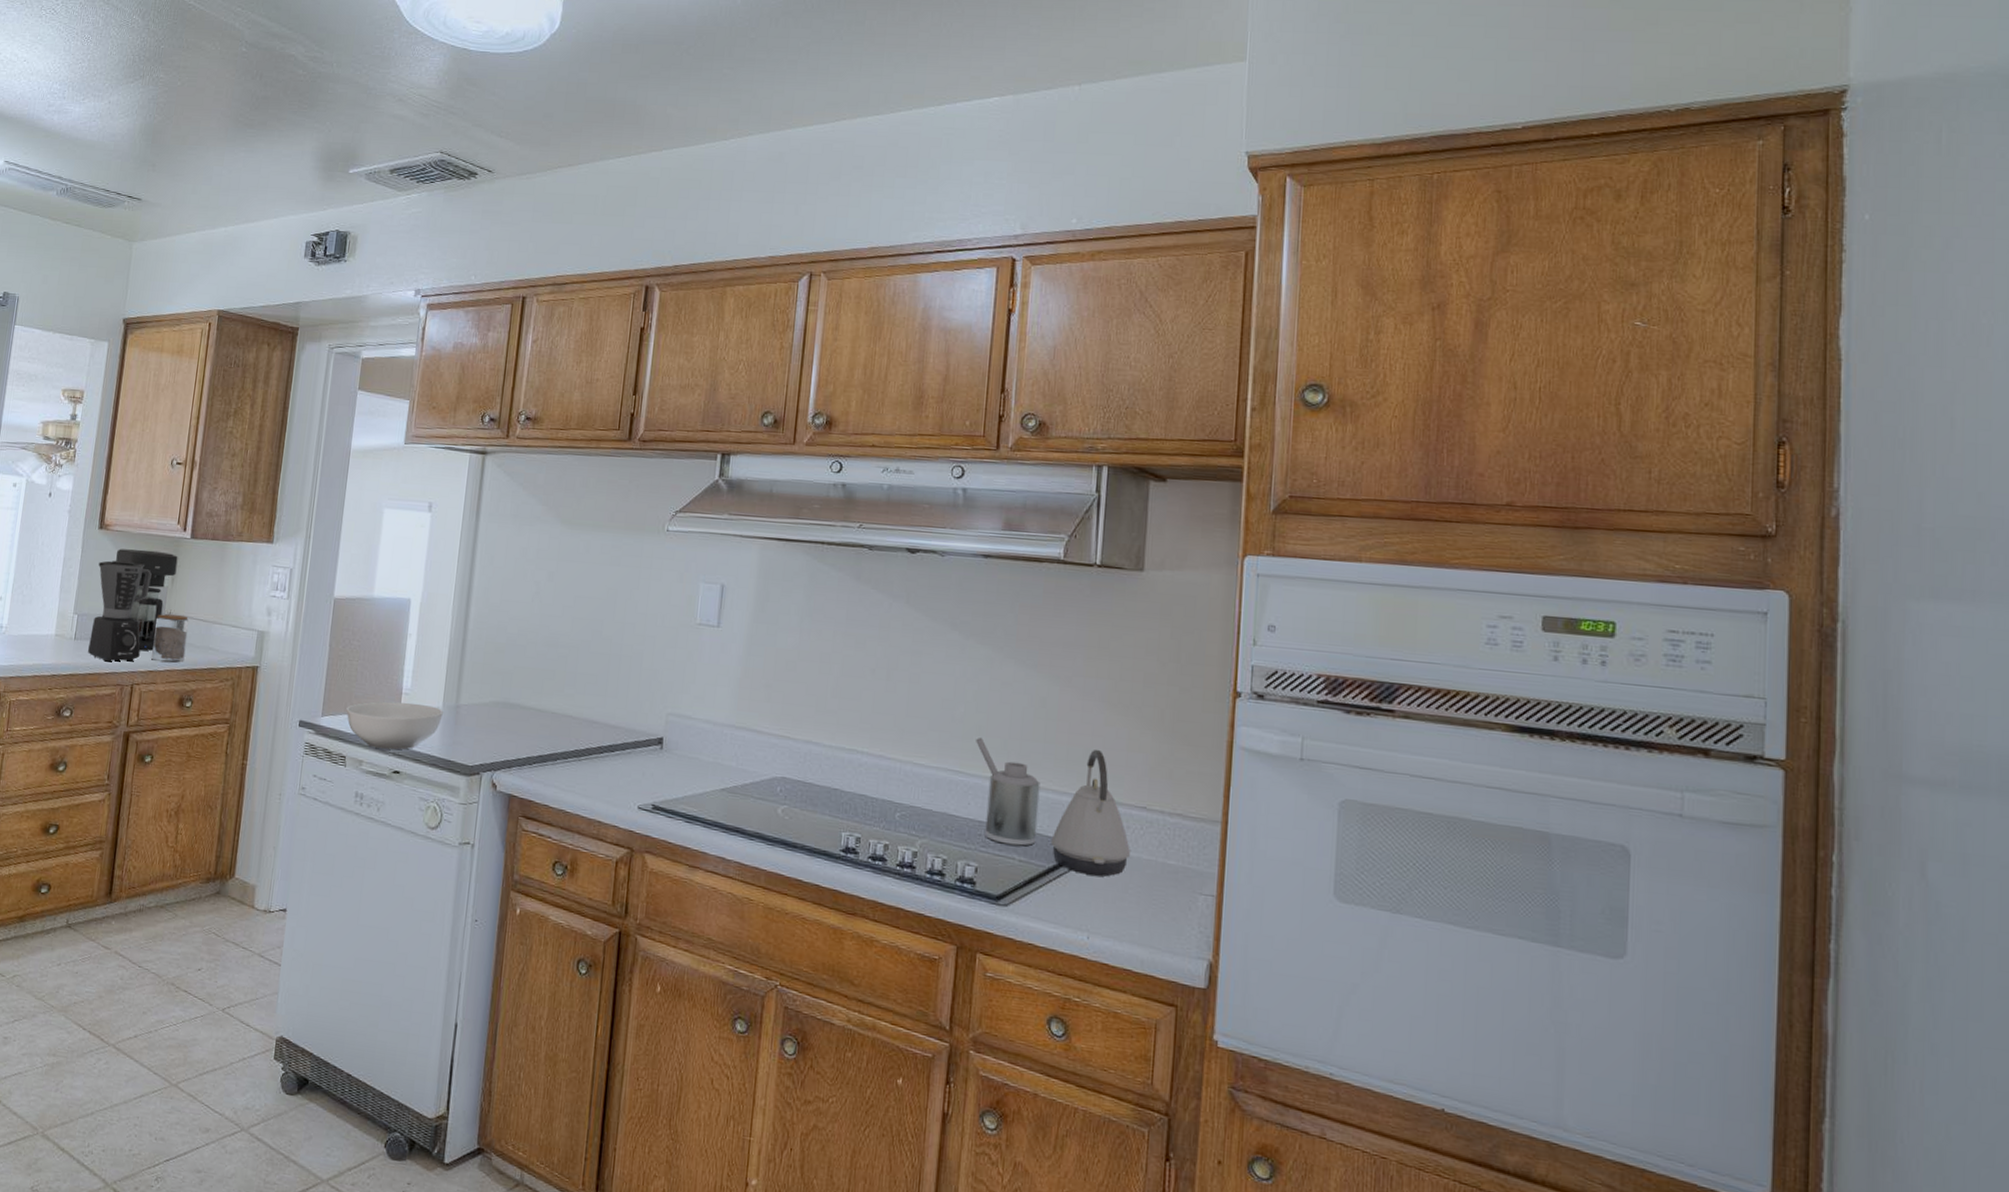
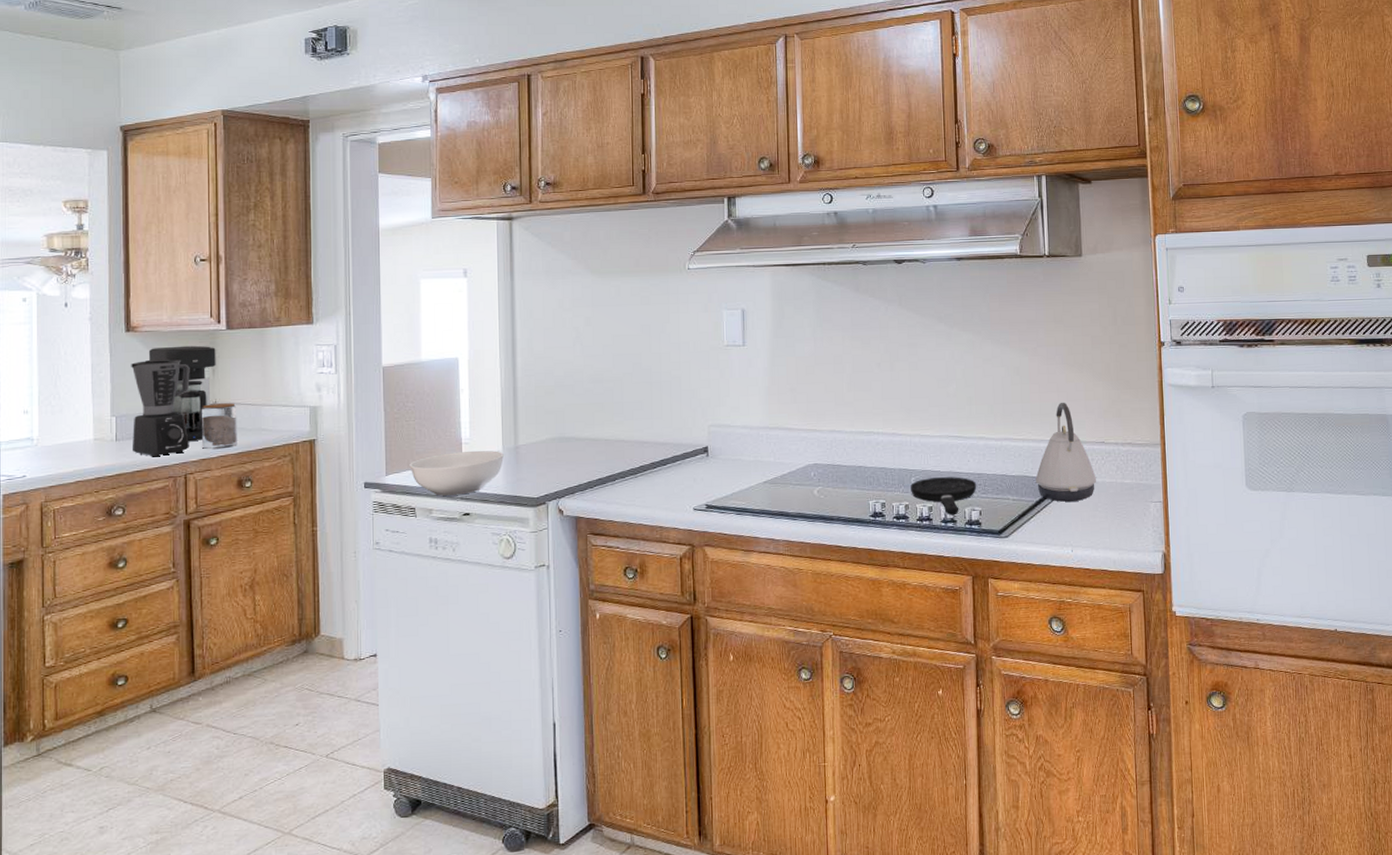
frying pan: none [893,816,976,868] -> present [911,476,977,516]
soap dispenser: present [976,737,1040,847] -> none [968,406,1024,490]

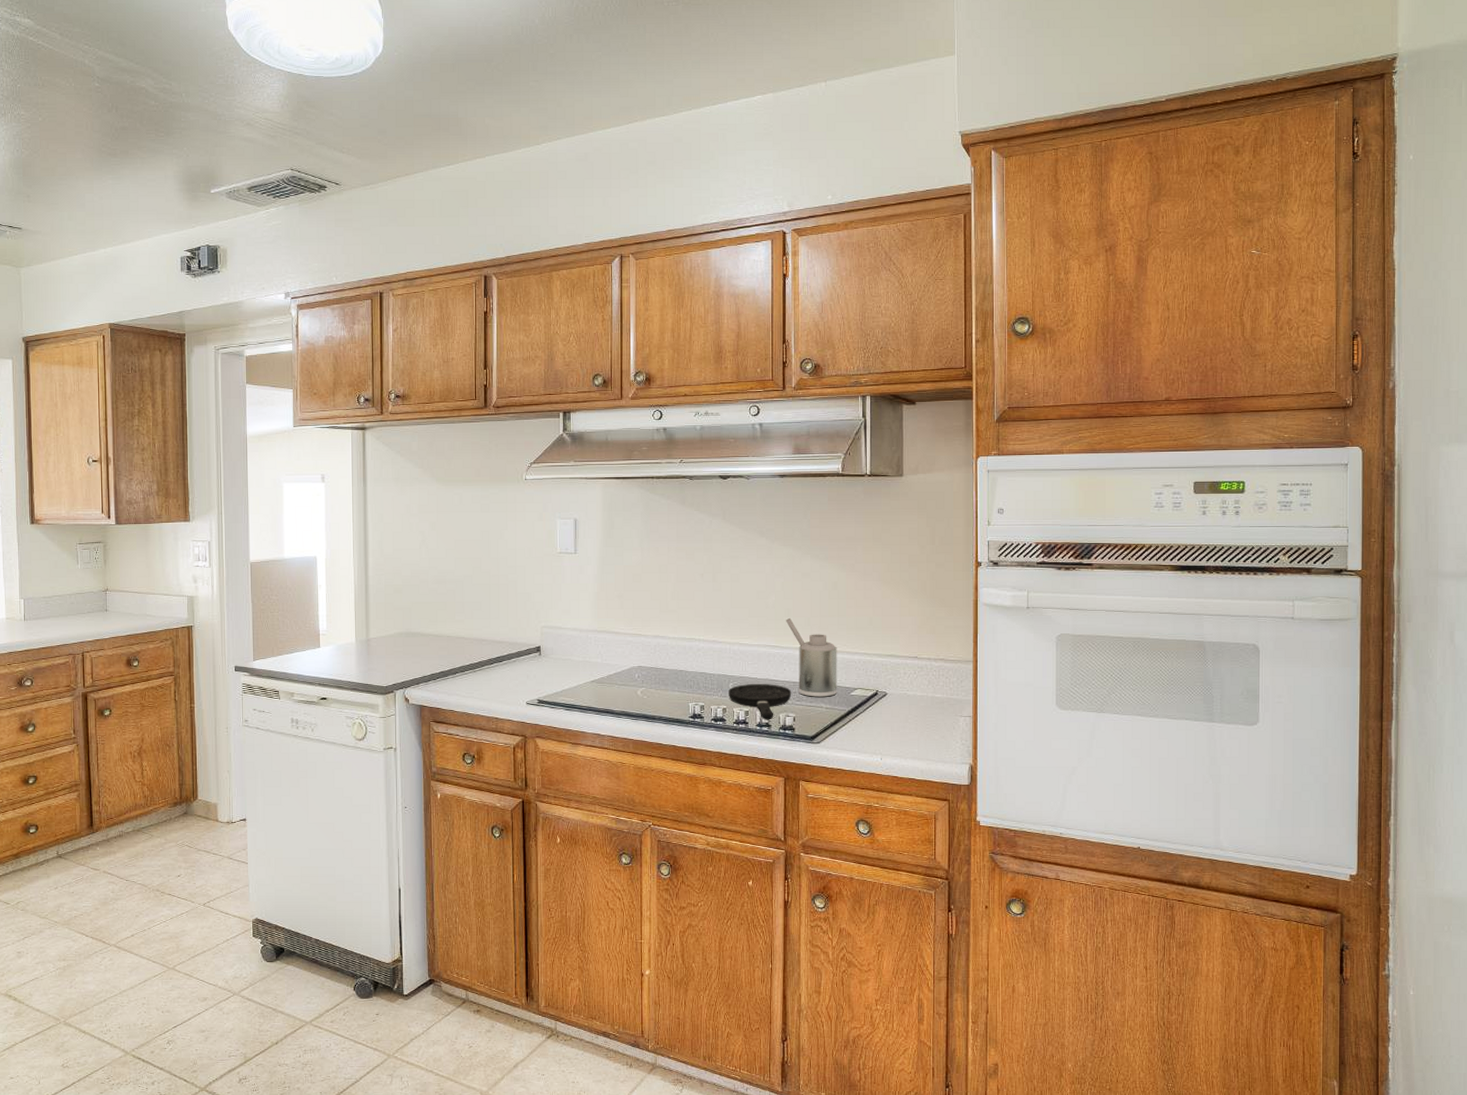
blender: present [131,359,190,457] -> none [36,549,86,636]
coffee maker: present [149,345,216,442] -> none [51,538,107,624]
jar: present [201,403,237,450] -> none [95,591,126,632]
bowl: present [409,450,504,496] -> none [274,641,357,681]
soap dispenser: none [968,406,1024,490] -> present [786,617,837,698]
kettle: present [1035,402,1096,502] -> none [849,617,908,712]

